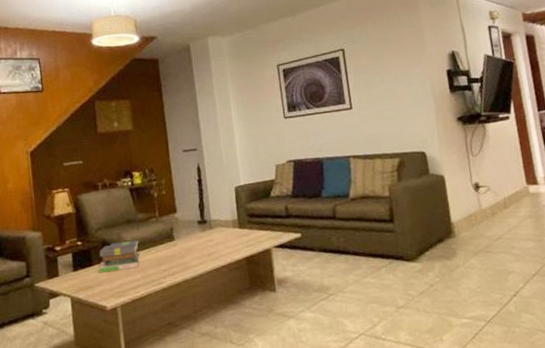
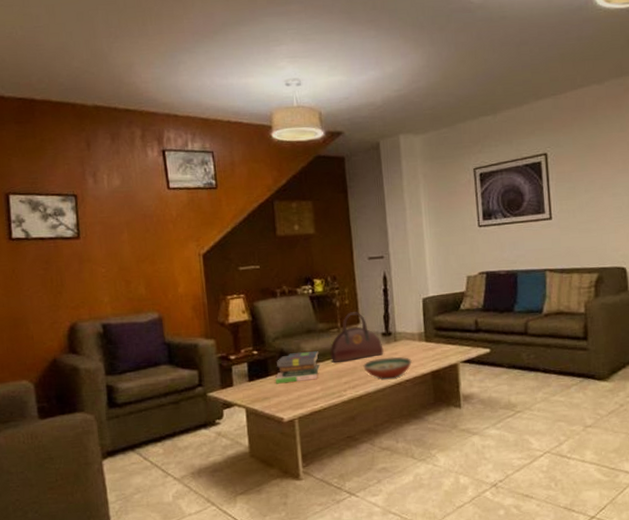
handbag: none [149,201,200,251] -> present [330,312,384,363]
decorative bowl: none [181,243,227,265] -> present [363,356,412,379]

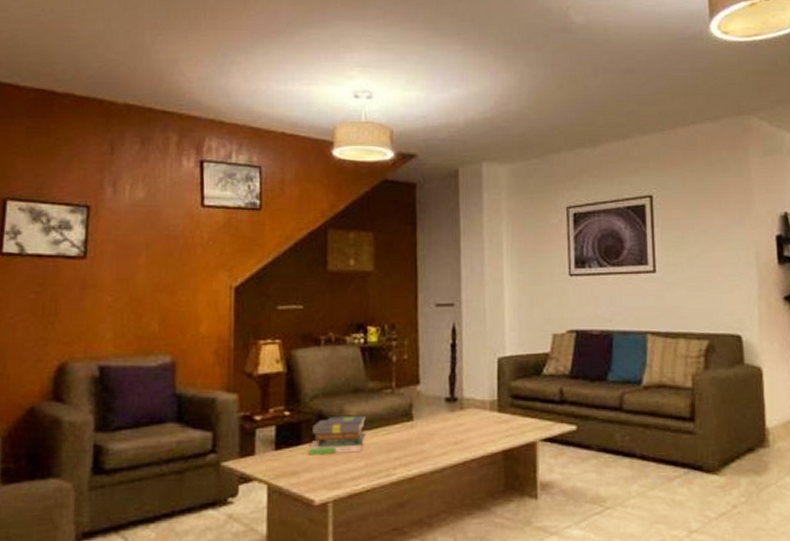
handbag: present [330,312,384,363] -> none [380,369,446,432]
decorative bowl: present [363,356,412,379] -> none [420,429,480,456]

